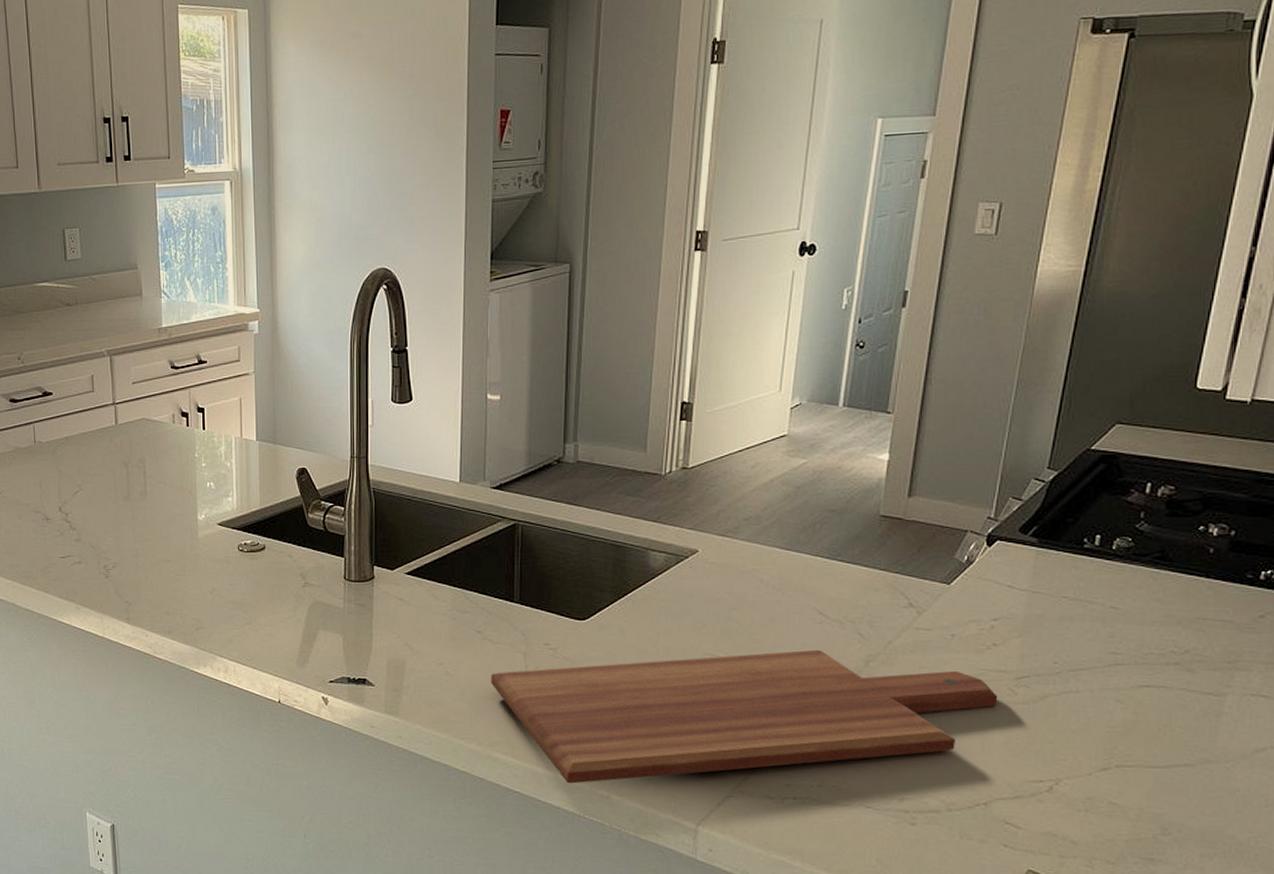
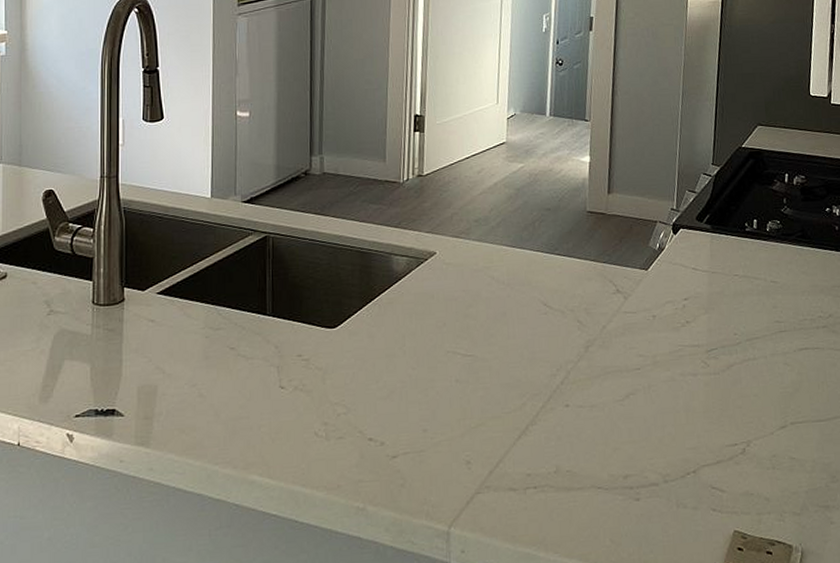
cutting board: present [491,649,998,784] -> none [245,339,695,500]

